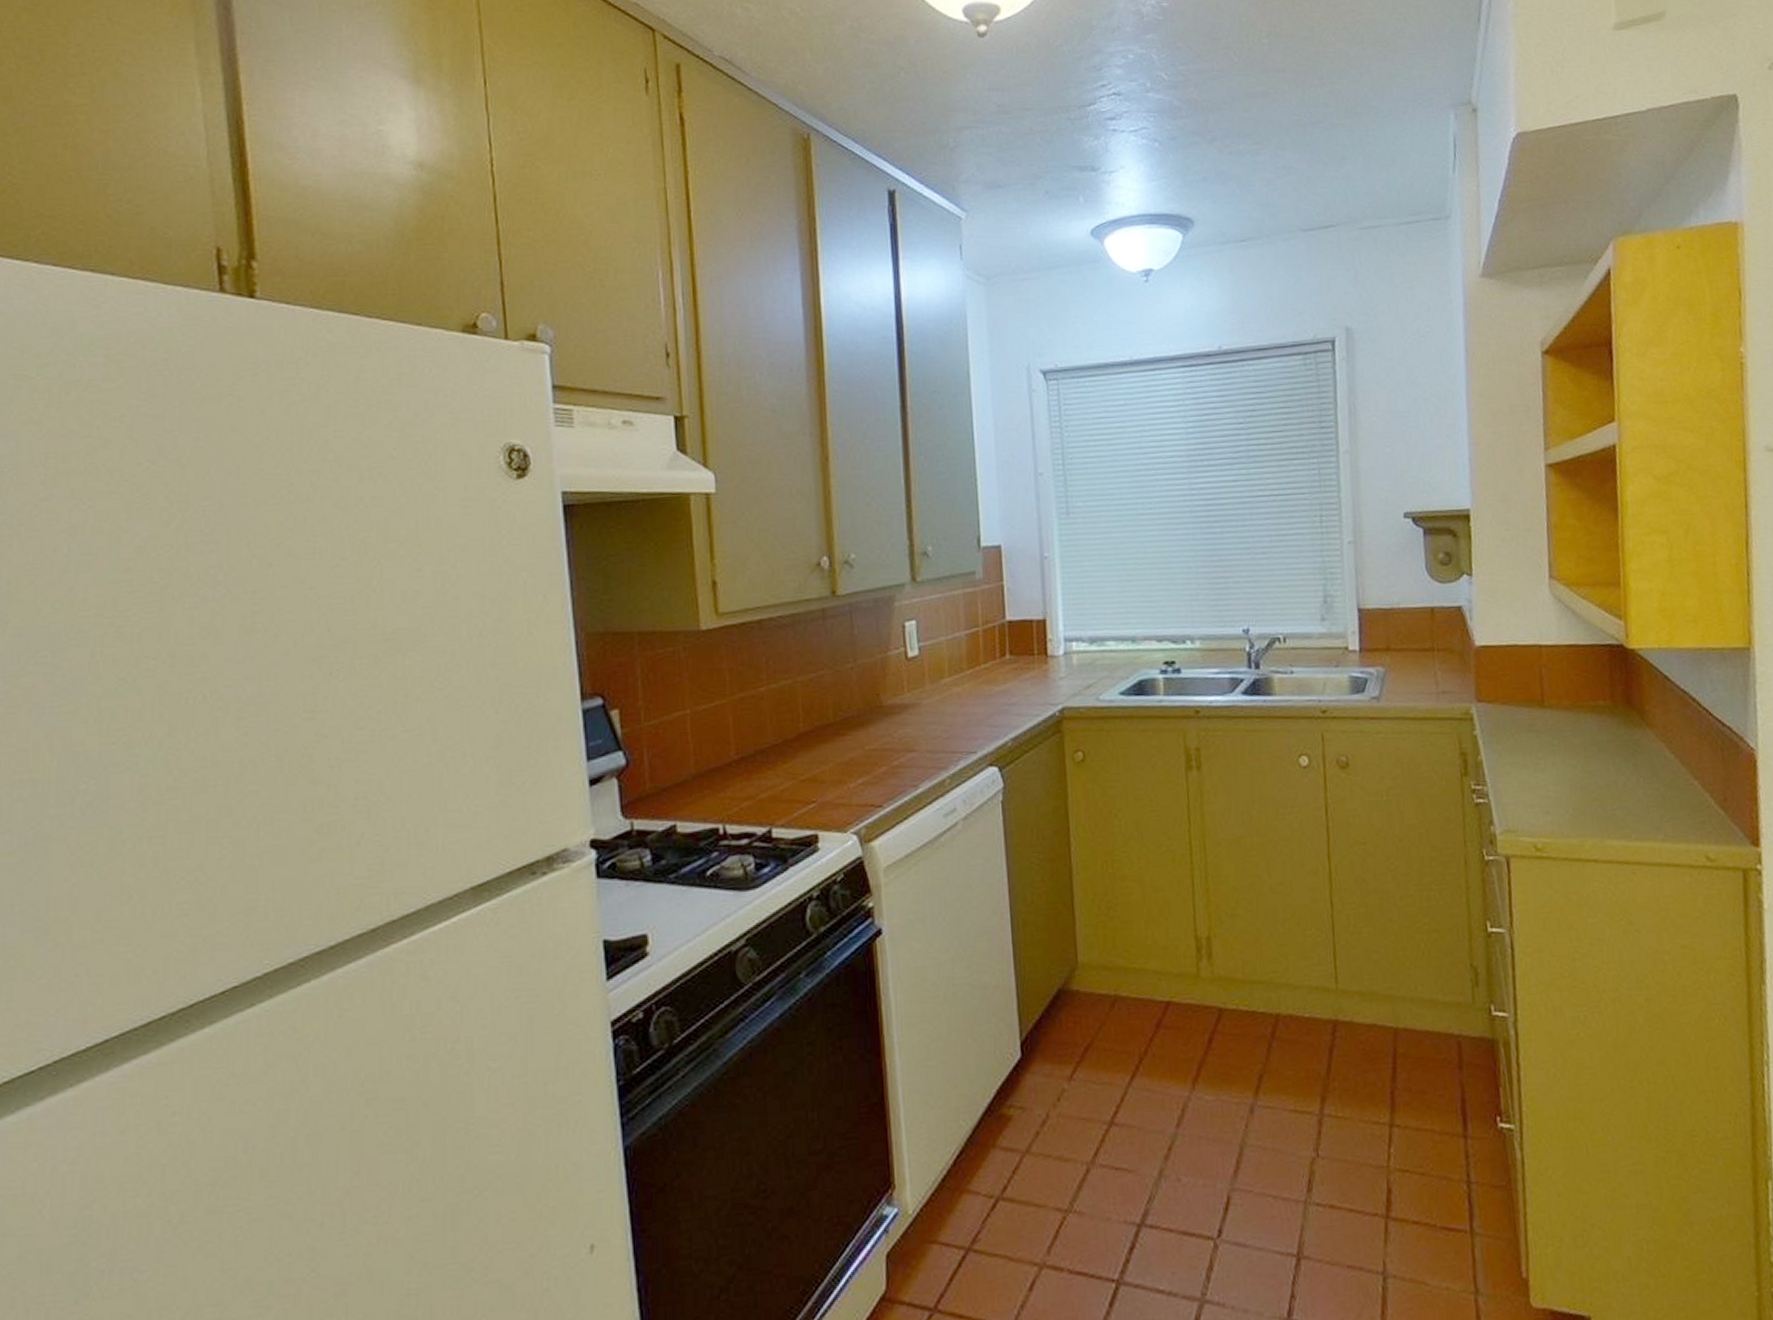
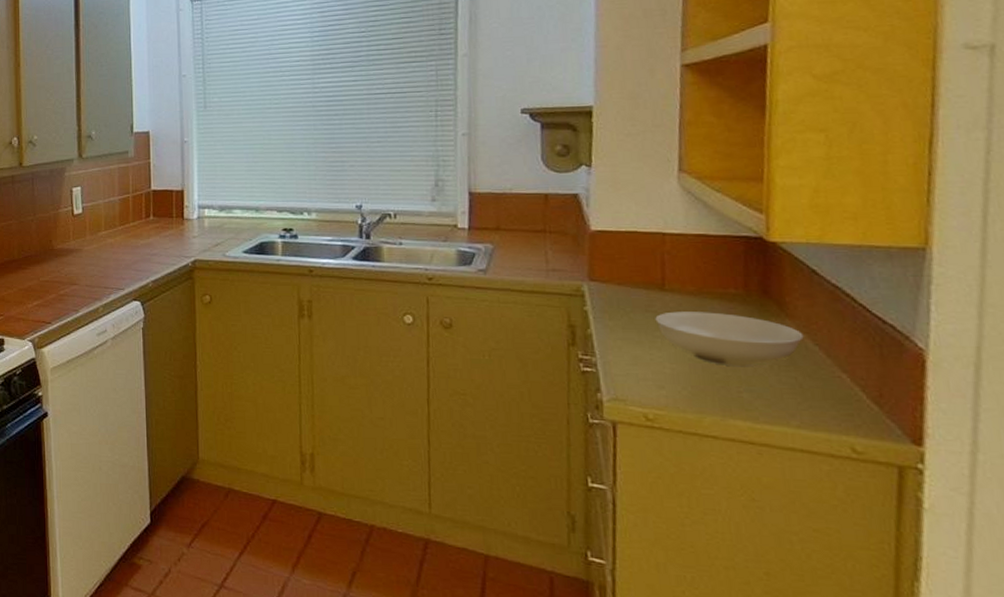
bowl: none [1537,726,1662,784] -> present [655,311,804,367]

